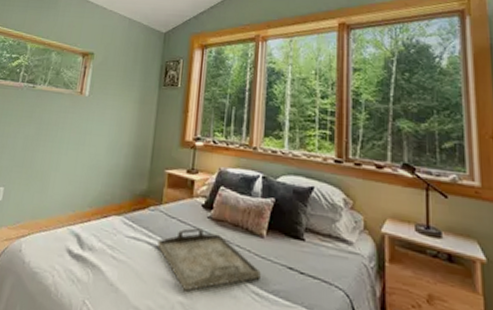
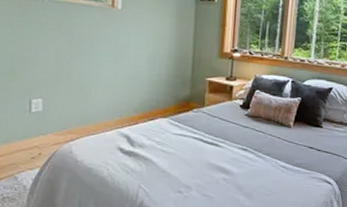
serving tray: present [157,228,261,291] -> none [202,124,288,170]

